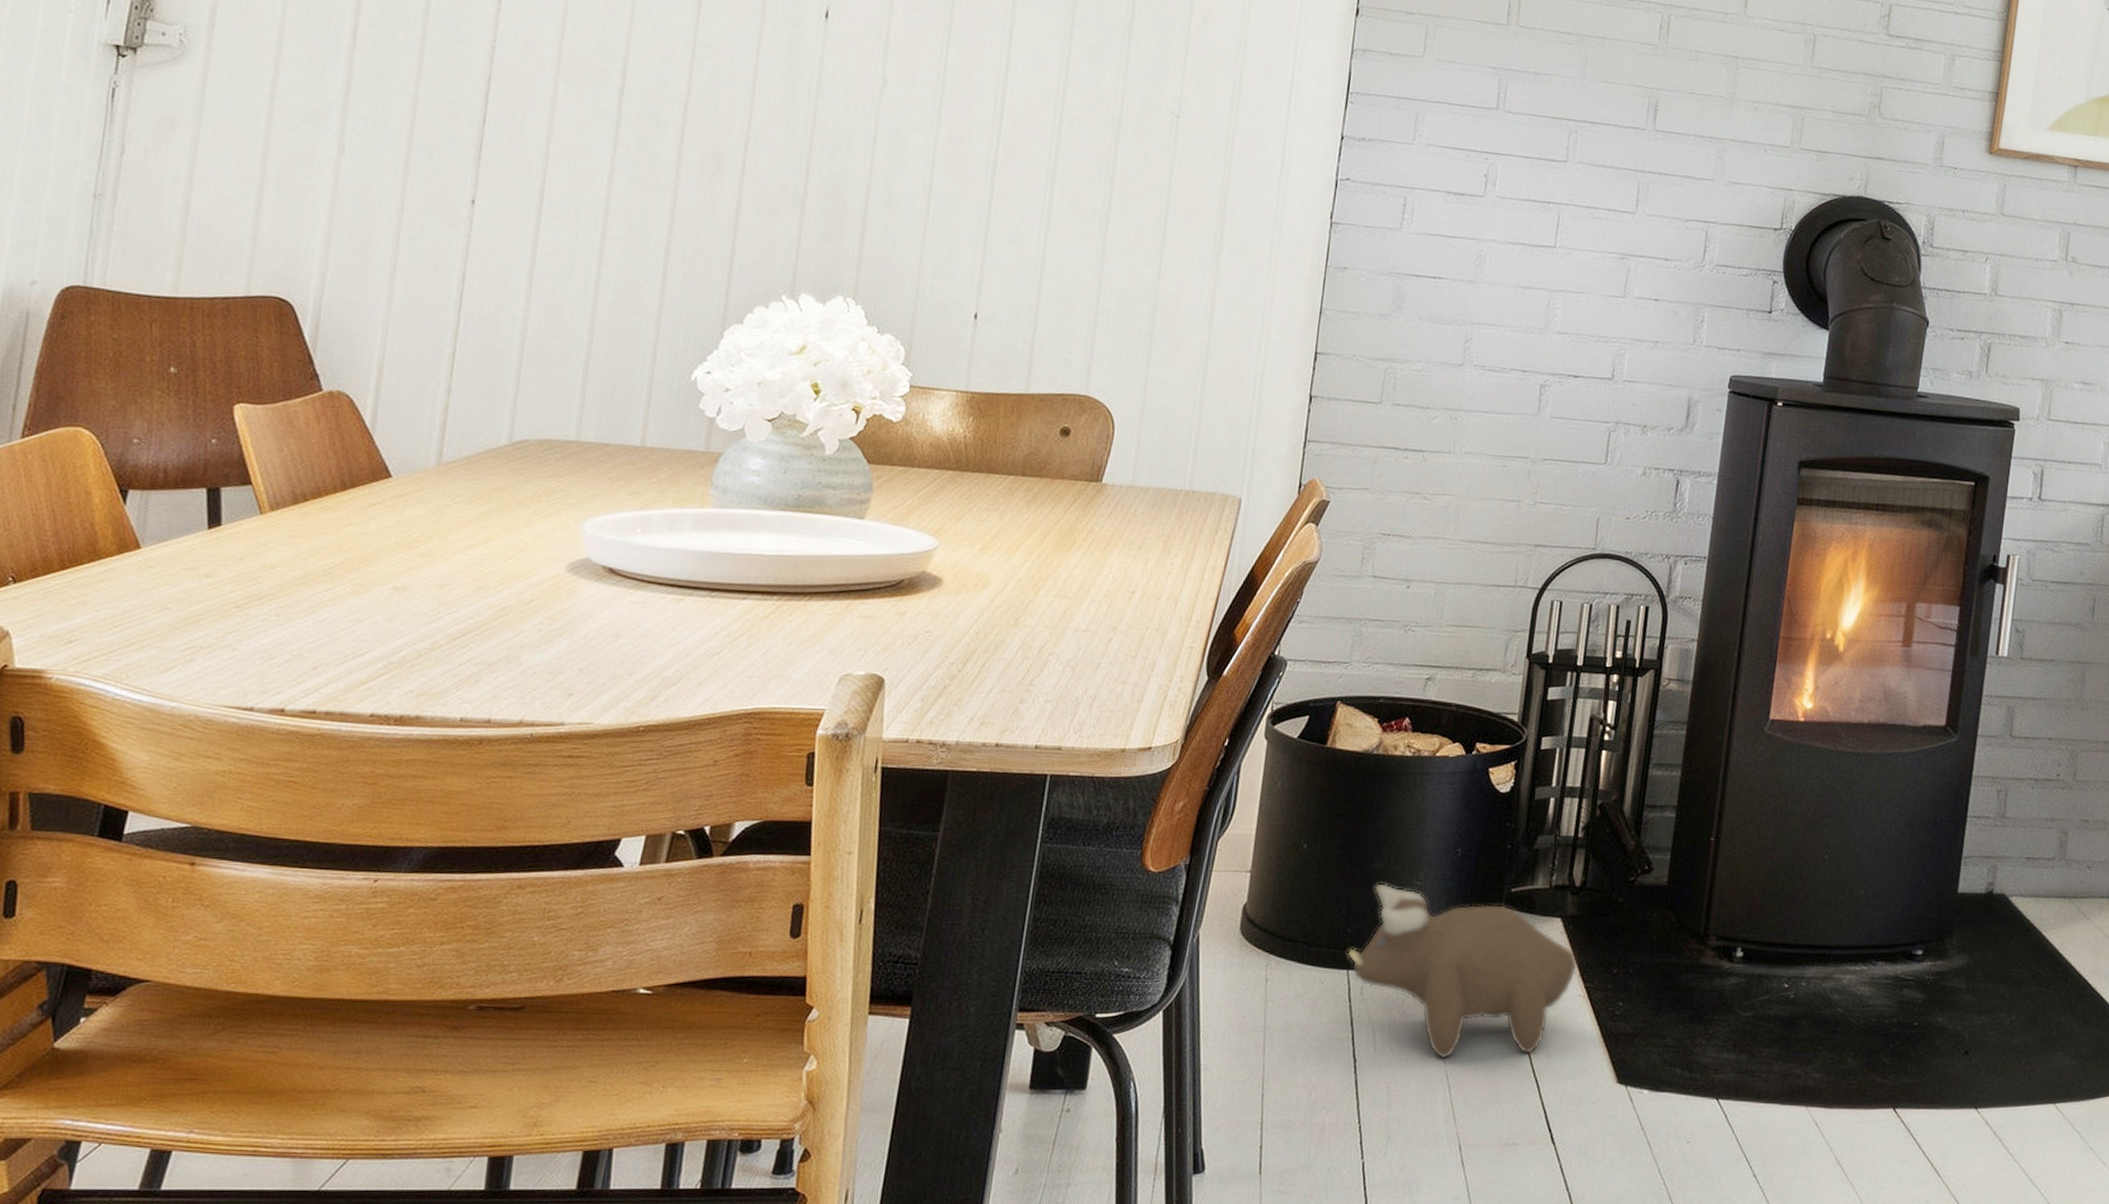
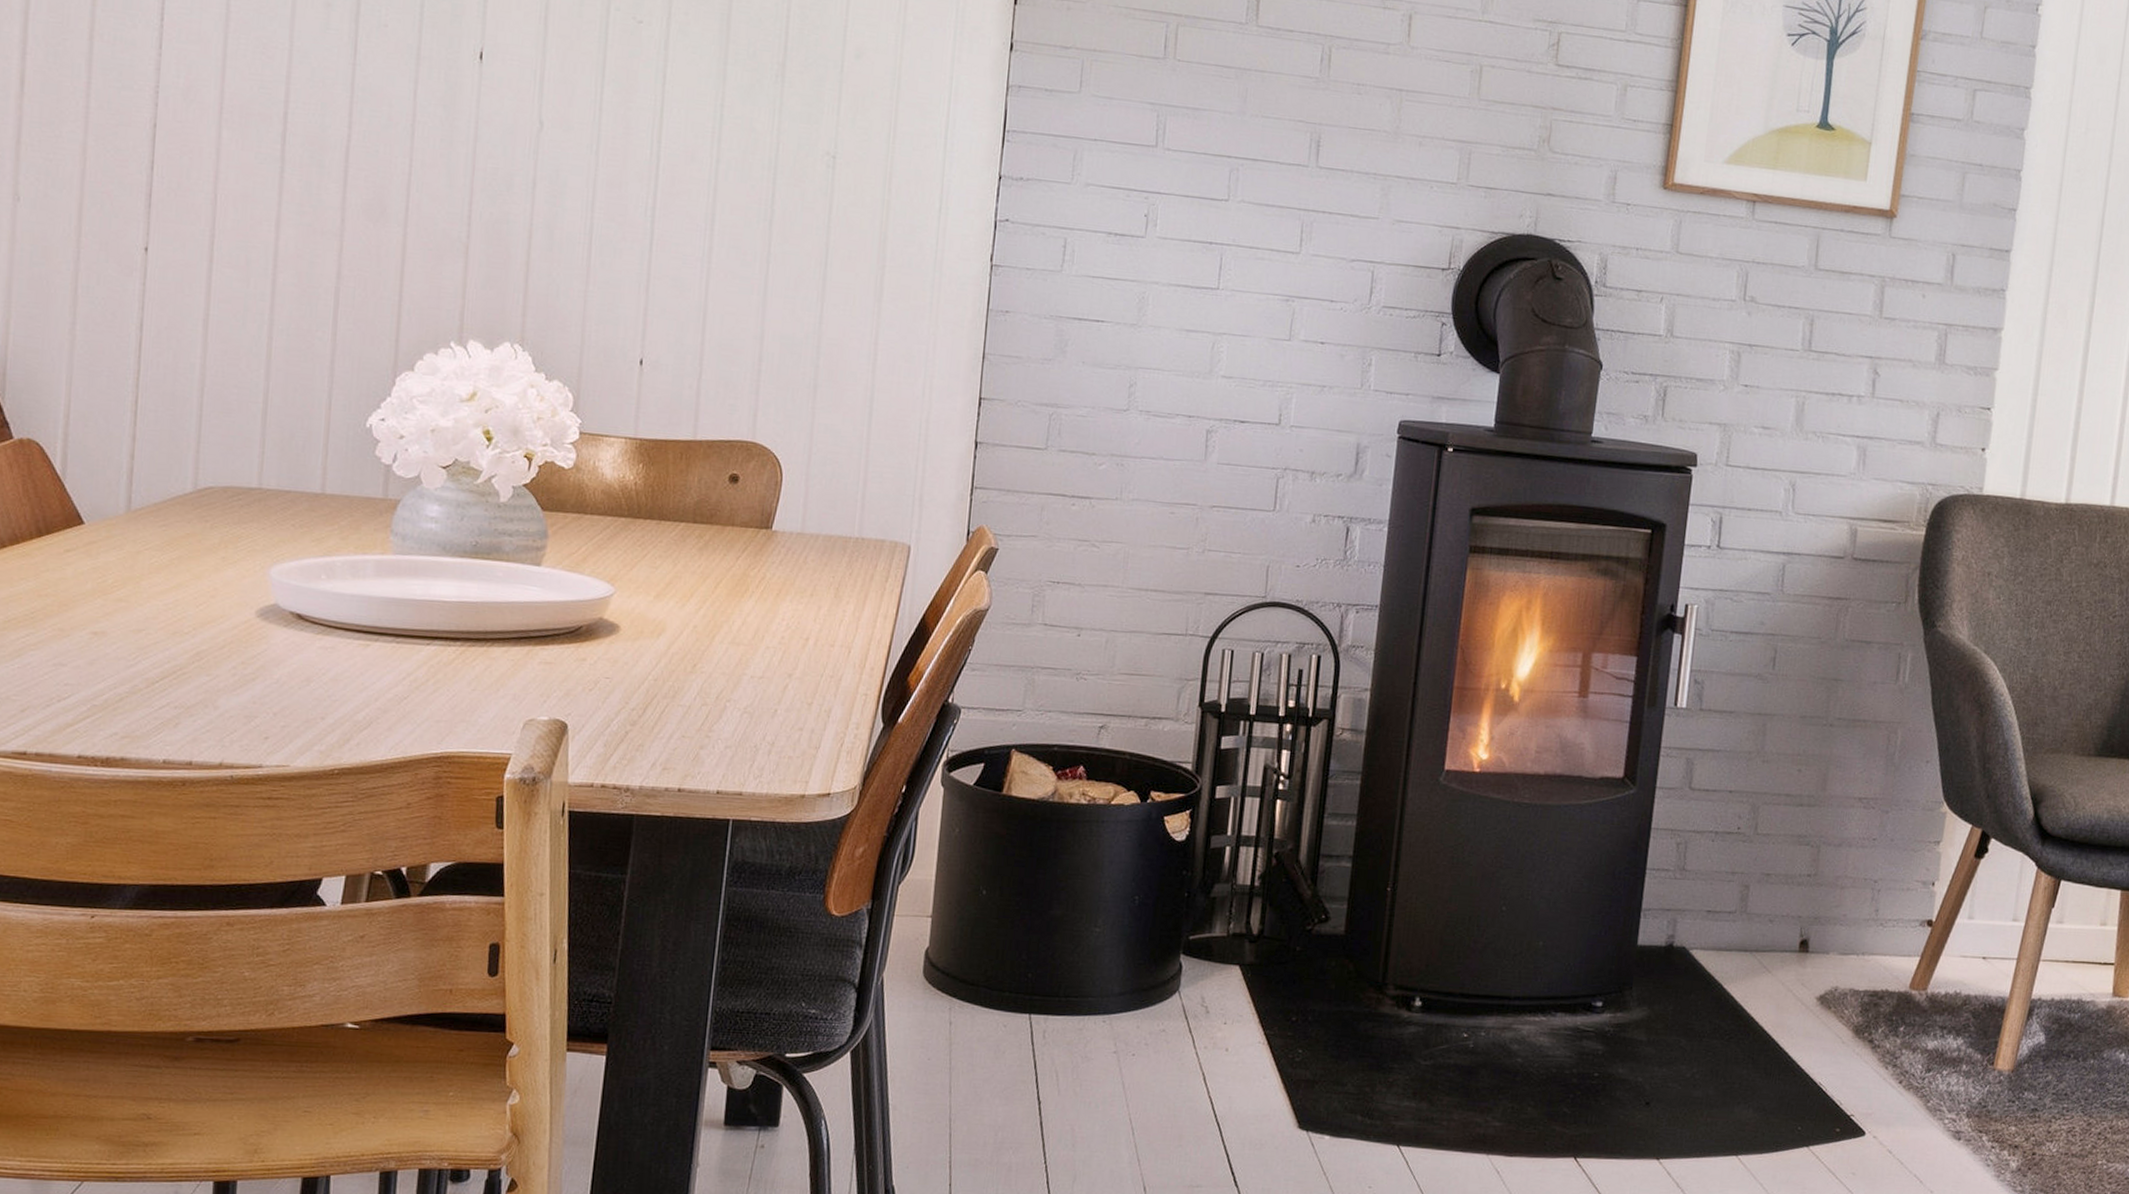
plush toy: present [1347,883,1578,1059] -> none [1029,929,1257,1103]

